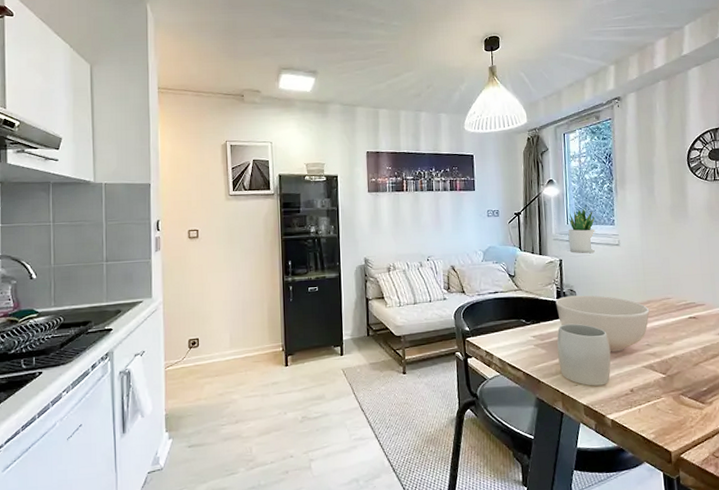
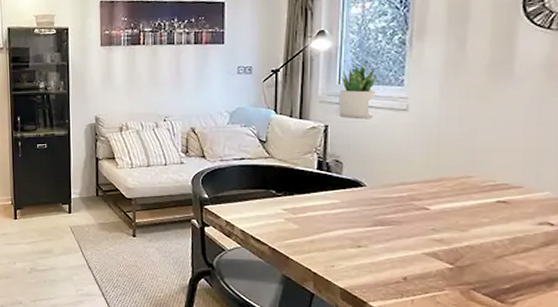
bowl: present [555,295,650,352] -> none [315,167,441,234]
mug: present [556,323,611,386] -> none [312,198,382,270]

